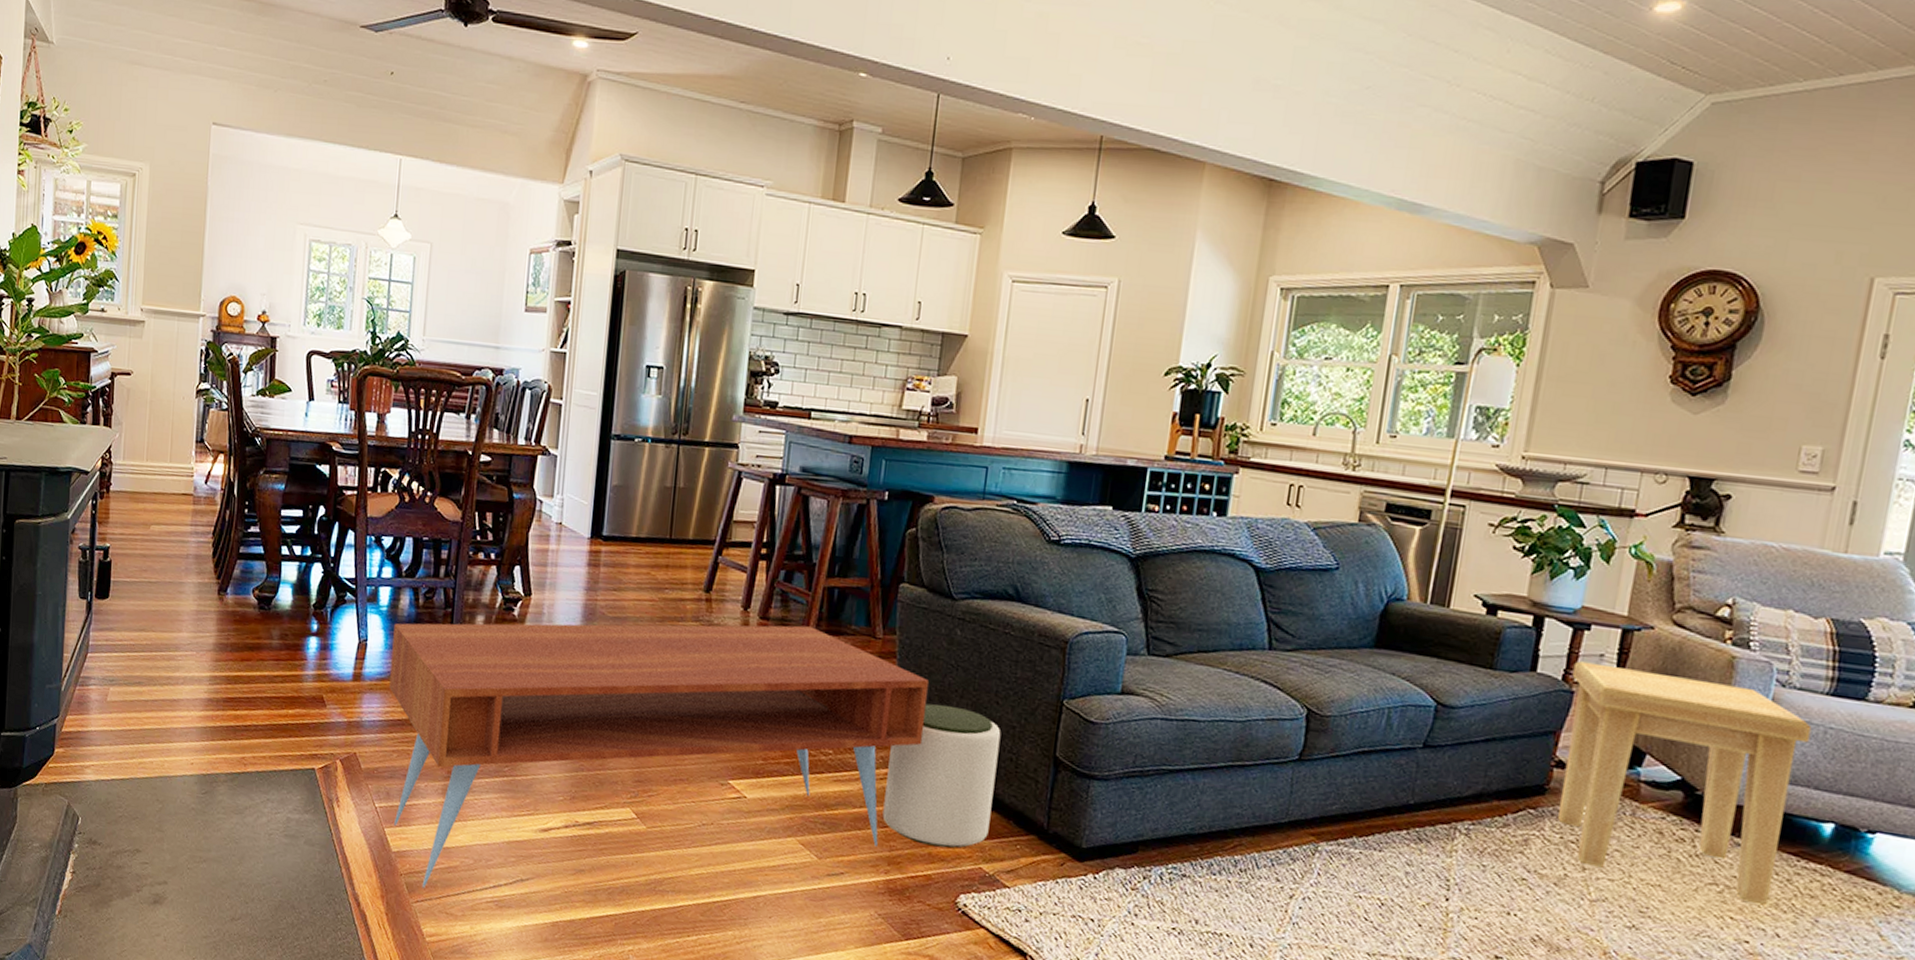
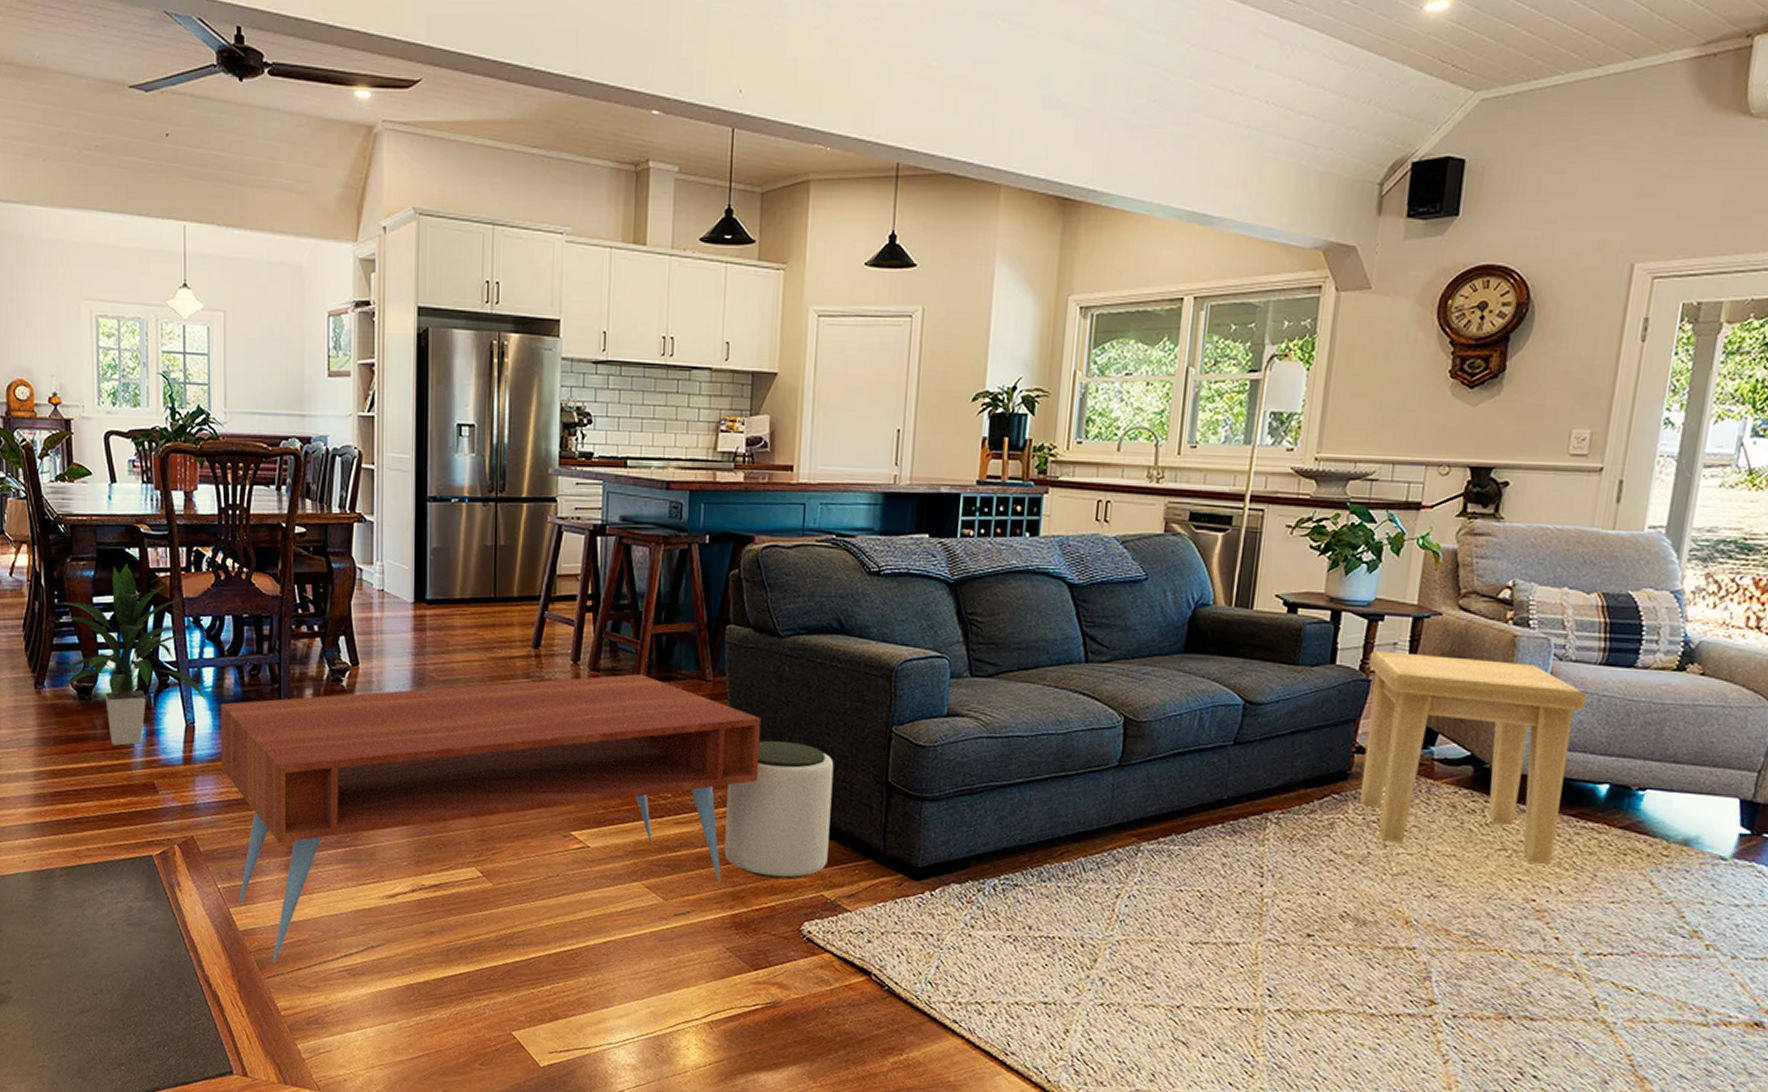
indoor plant: none [243,479,381,657] -> present [58,563,207,746]

